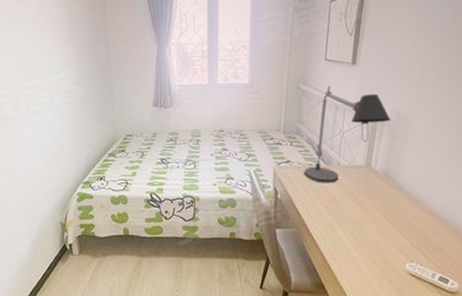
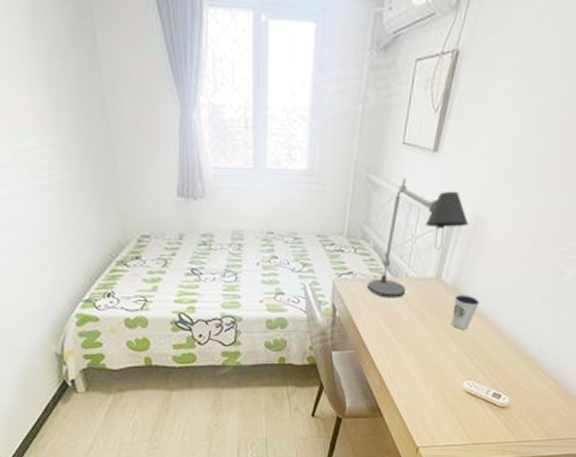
dixie cup: none [385,180,413,213] -> present [451,294,481,329]

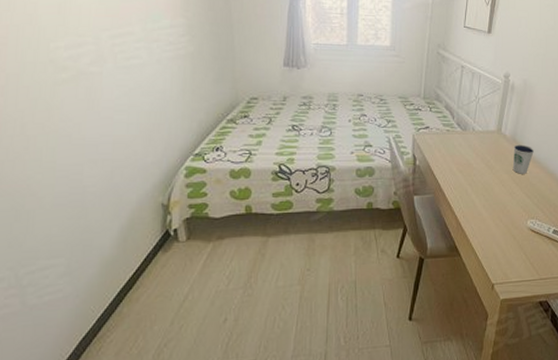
desk lamp: present [368,178,469,298] -> none [442,52,520,149]

